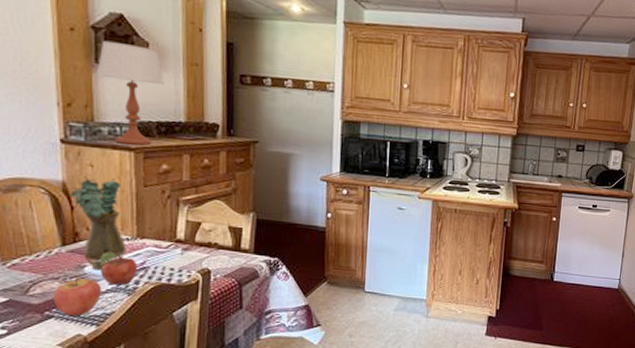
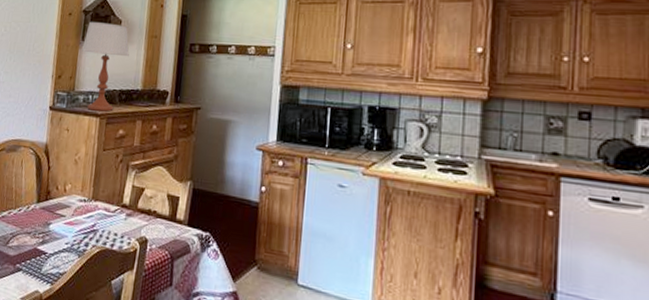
fruit: present [52,273,102,317] -> none [23,230,60,273]
vase: present [69,175,127,271] -> none [49,138,87,229]
fruit: present [99,252,138,285] -> none [61,212,90,246]

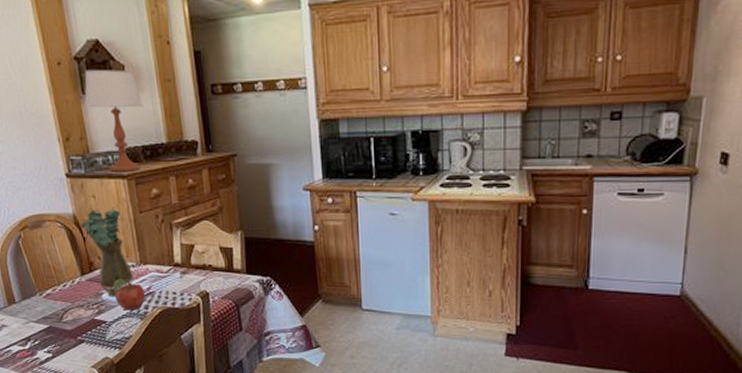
vase: none [49,138,87,229] -> present [80,206,134,297]
fruit: none [61,212,90,246] -> present [113,280,146,311]

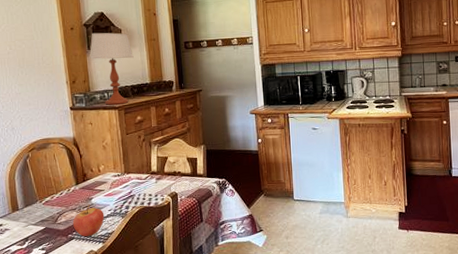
vase: present [80,206,134,297] -> none [78,131,119,201]
fruit: none [80,300,120,341] -> present [72,204,105,237]
fruit: present [113,280,146,311] -> none [101,186,127,211]

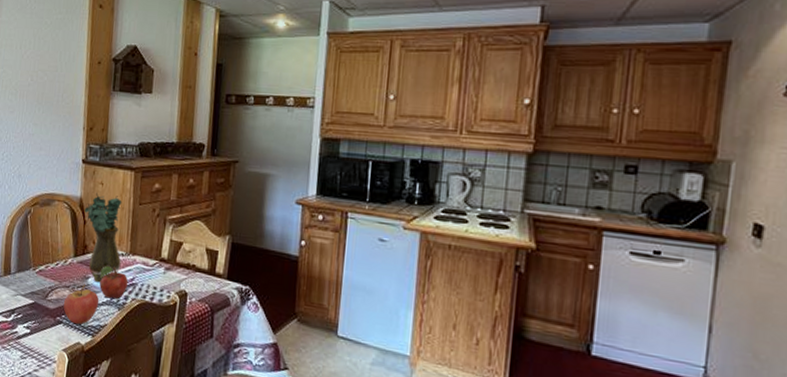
vase: none [78,131,119,201] -> present [84,192,122,283]
table lamp: present [90,32,134,105] -> none [114,70,163,166]
fruit: none [101,186,127,211] -> present [99,266,129,299]

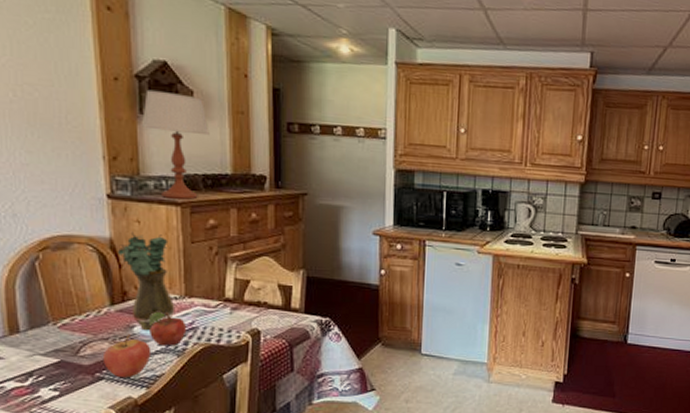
table lamp: none [114,70,163,166] -> present [142,89,210,200]

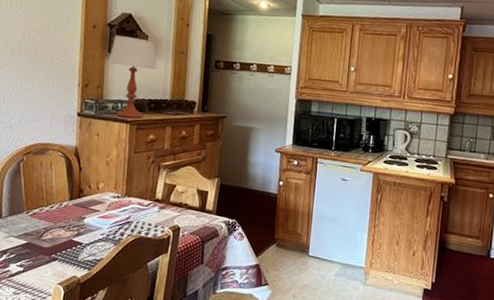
fruit: present [102,333,152,379] -> none [58,223,96,261]
vase: present [117,231,176,331] -> none [79,142,118,222]
fruit: present [148,312,187,346] -> none [95,207,124,236]

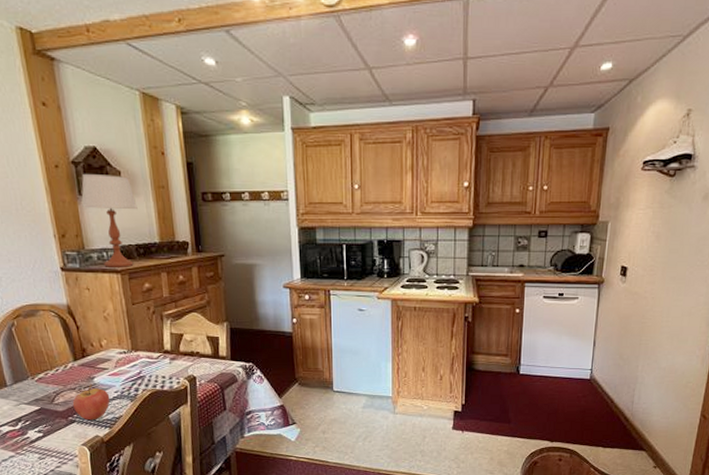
fruit: none [58,223,96,261] -> present [72,383,110,421]

